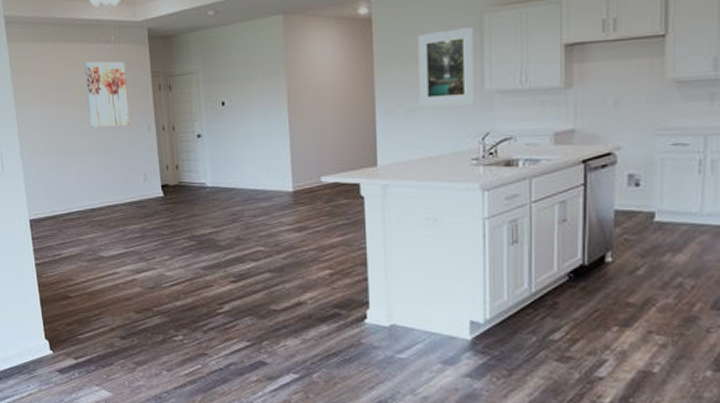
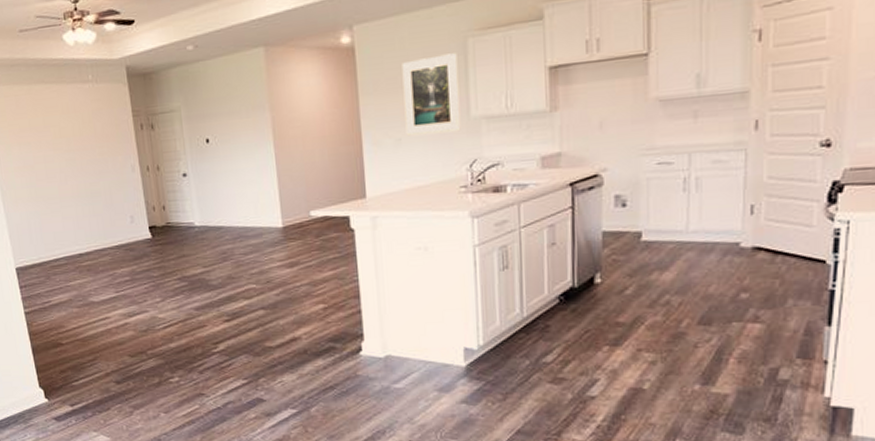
wall art: present [84,61,130,128] -> none [62,101,113,171]

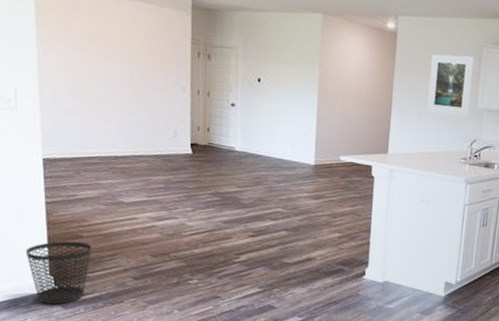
wastebasket: none [15,350,74,418] -> present [25,241,92,305]

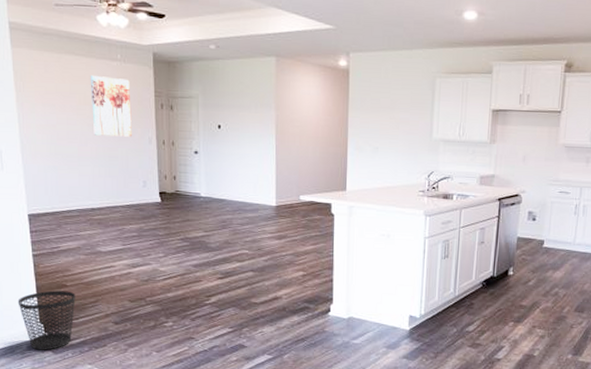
wall art: none [121,16,165,84] -> present [90,75,132,137]
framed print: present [427,54,474,117] -> none [382,87,427,149]

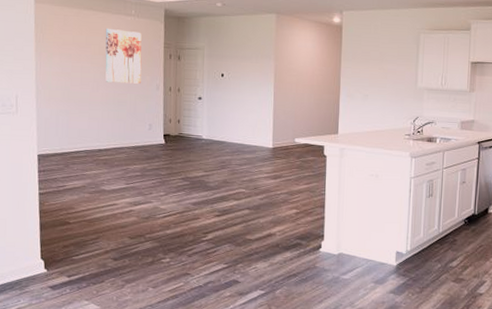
wastebasket: present [17,290,76,350] -> none [20,227,77,286]

